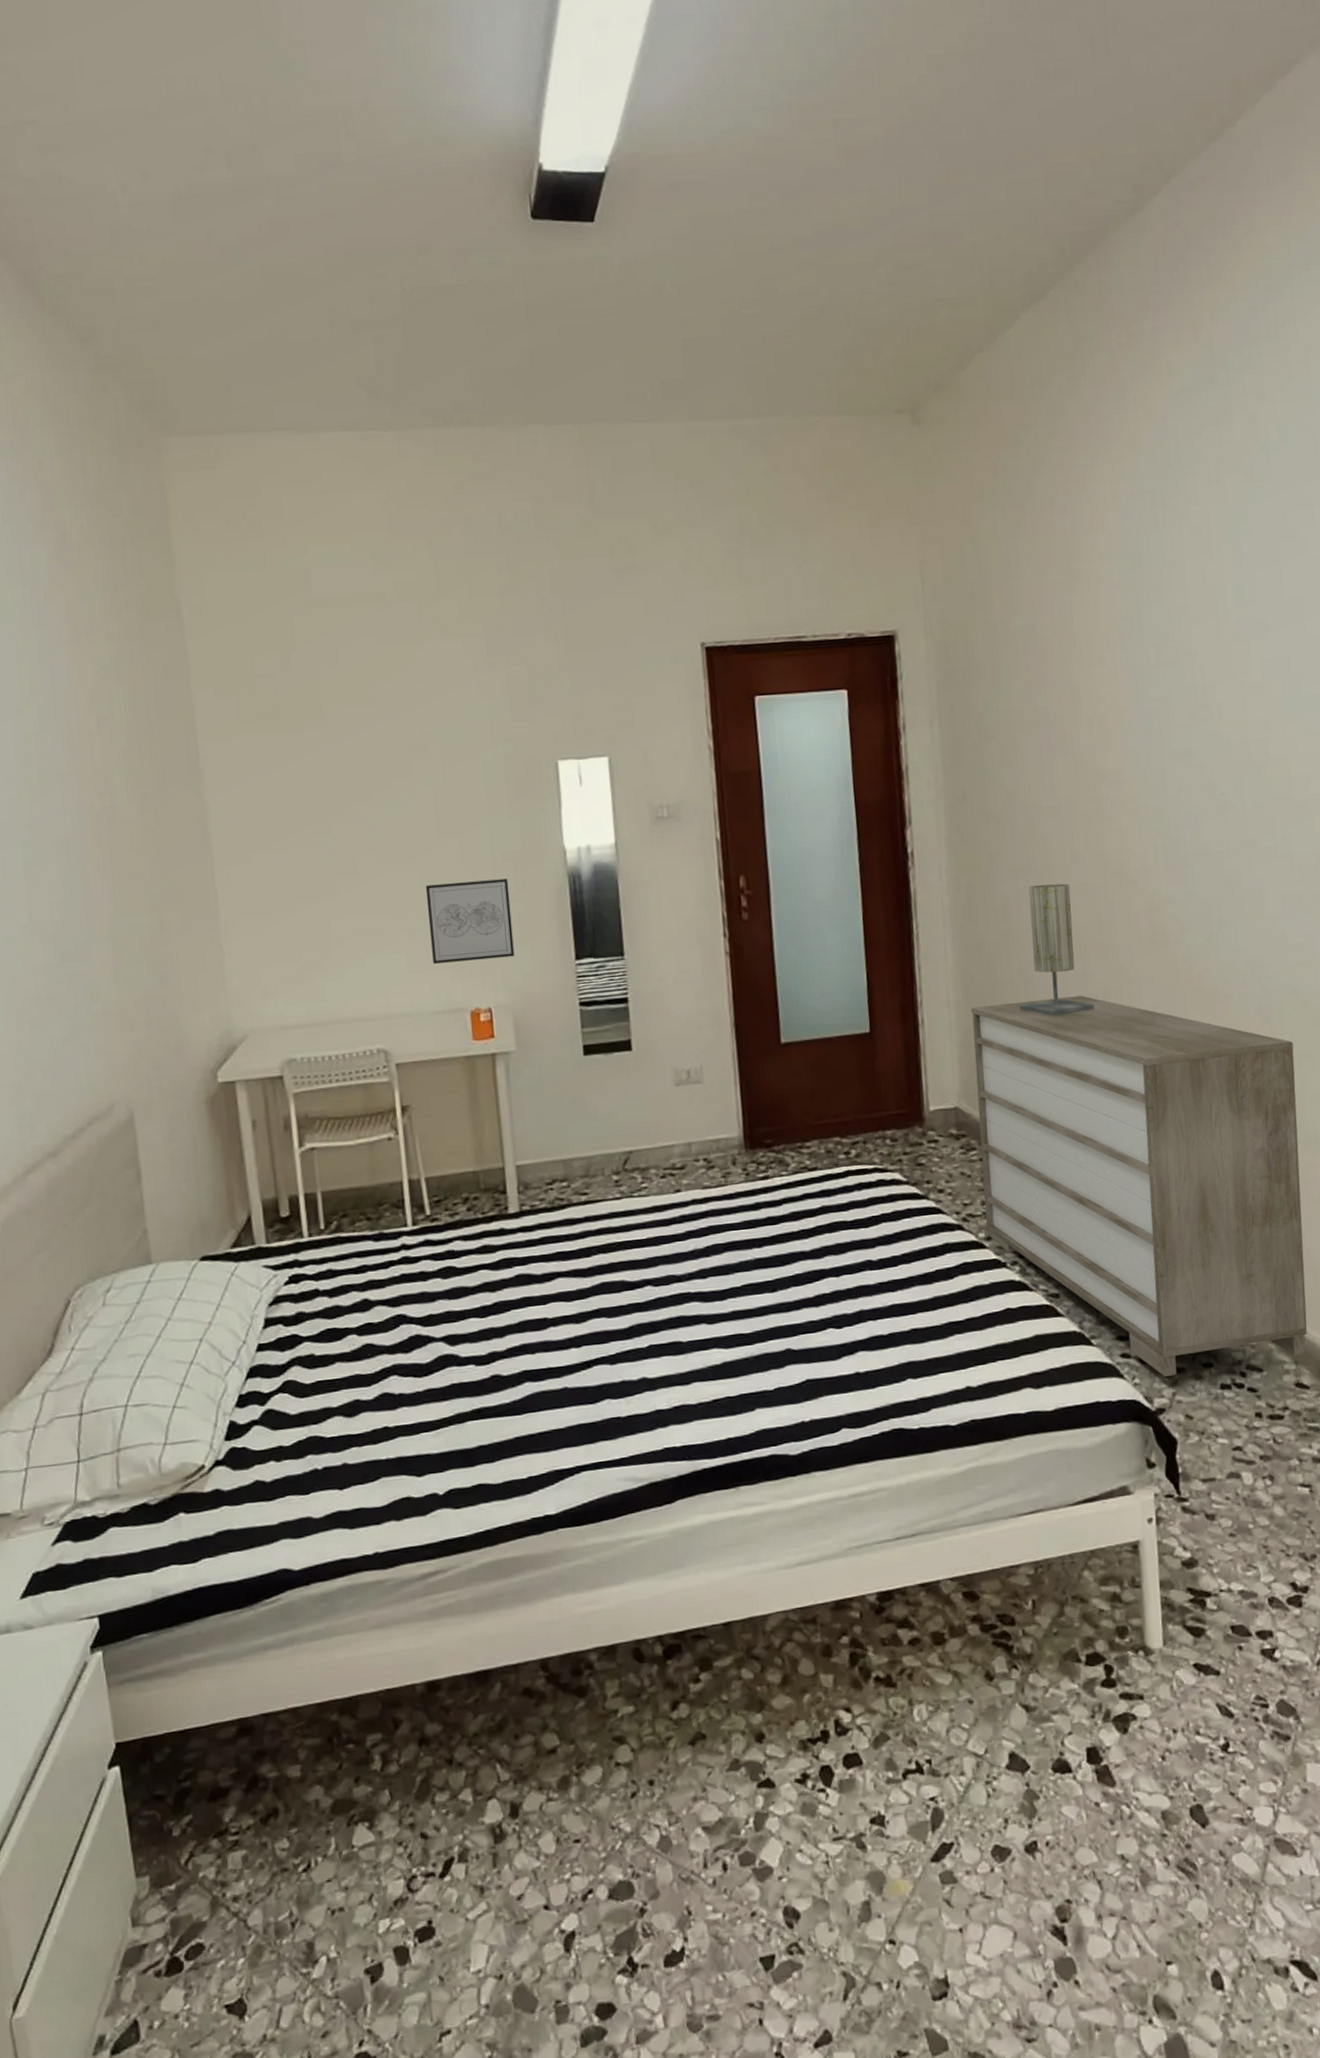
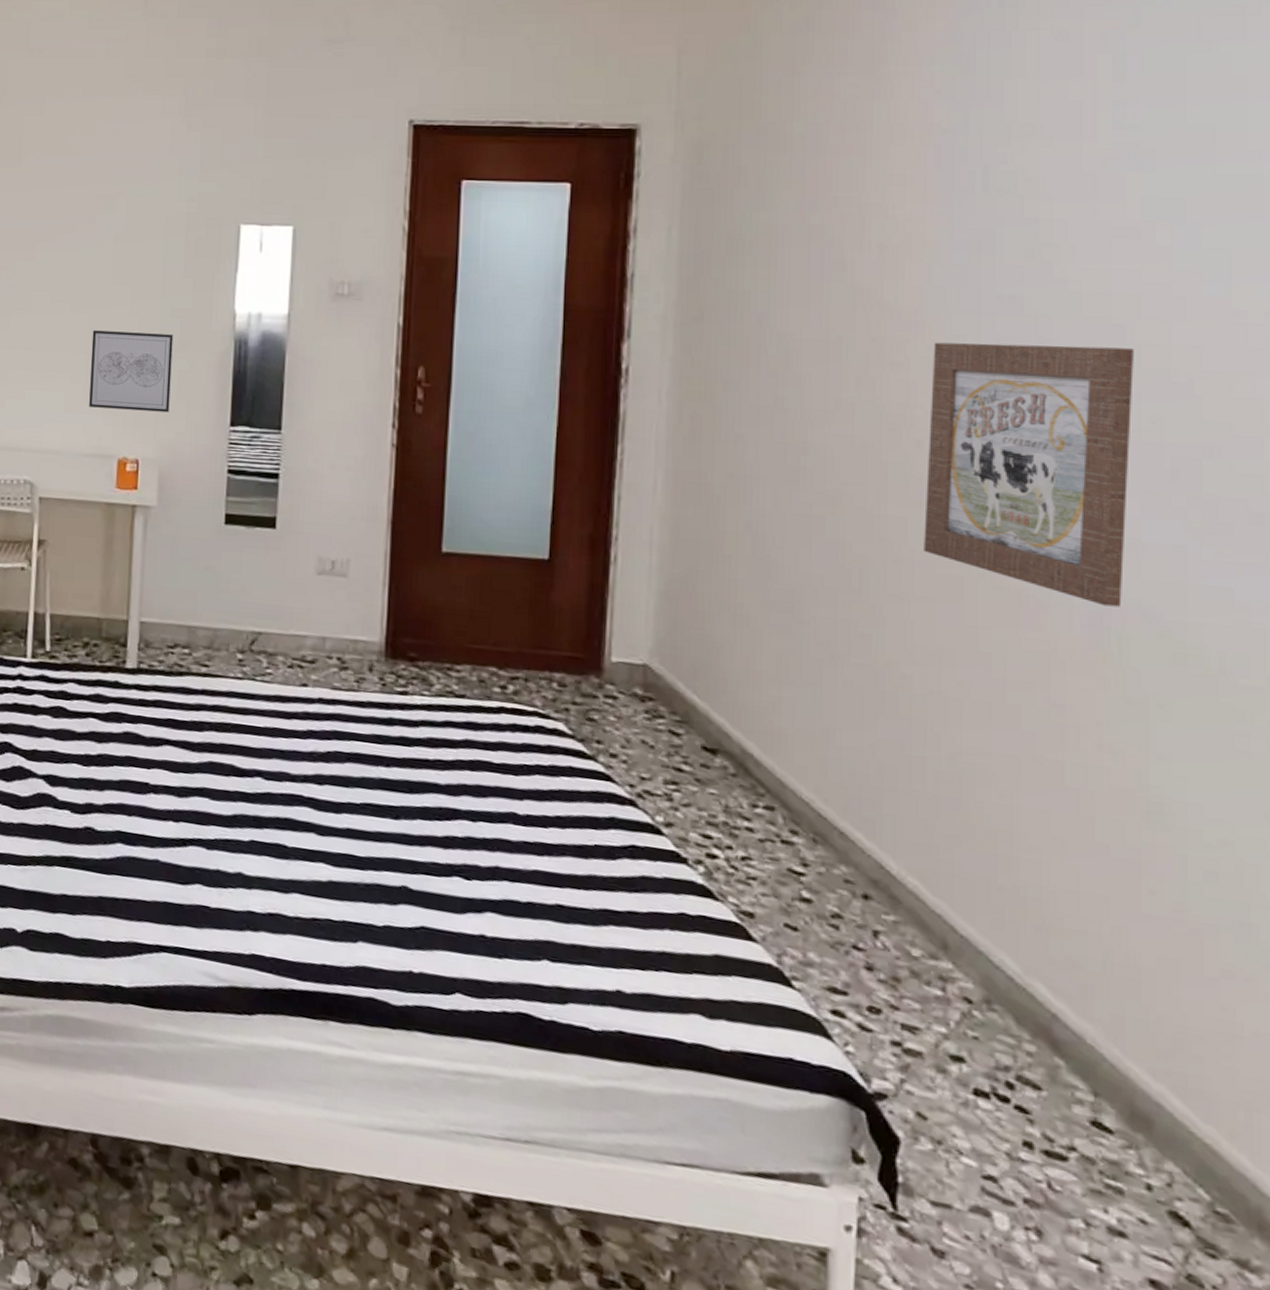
dresser: present [971,995,1307,1377] -> none [666,554,1137,1087]
table lamp: present [1019,883,1094,1016] -> none [743,428,845,586]
wall art: none [1135,782,1278,990] -> present [924,342,1134,607]

